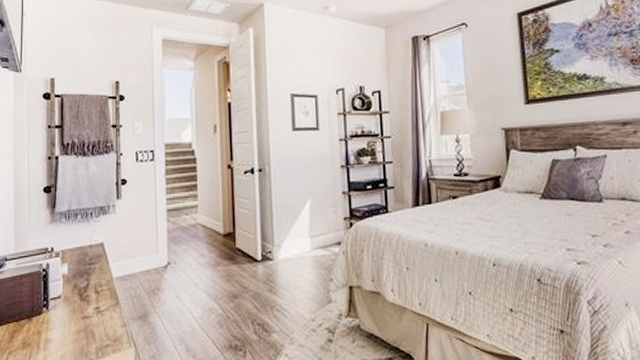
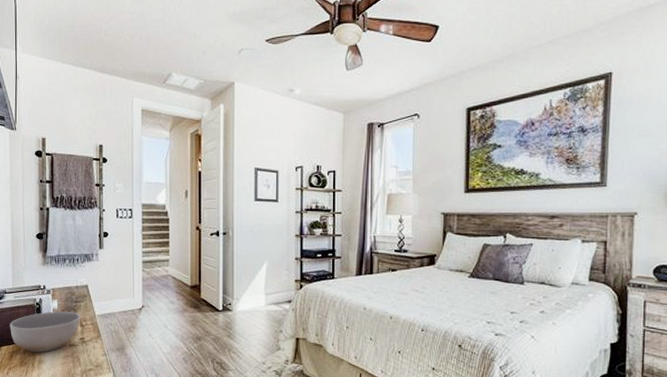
bowl: none [11,276,95,331] -> present [10,311,80,353]

